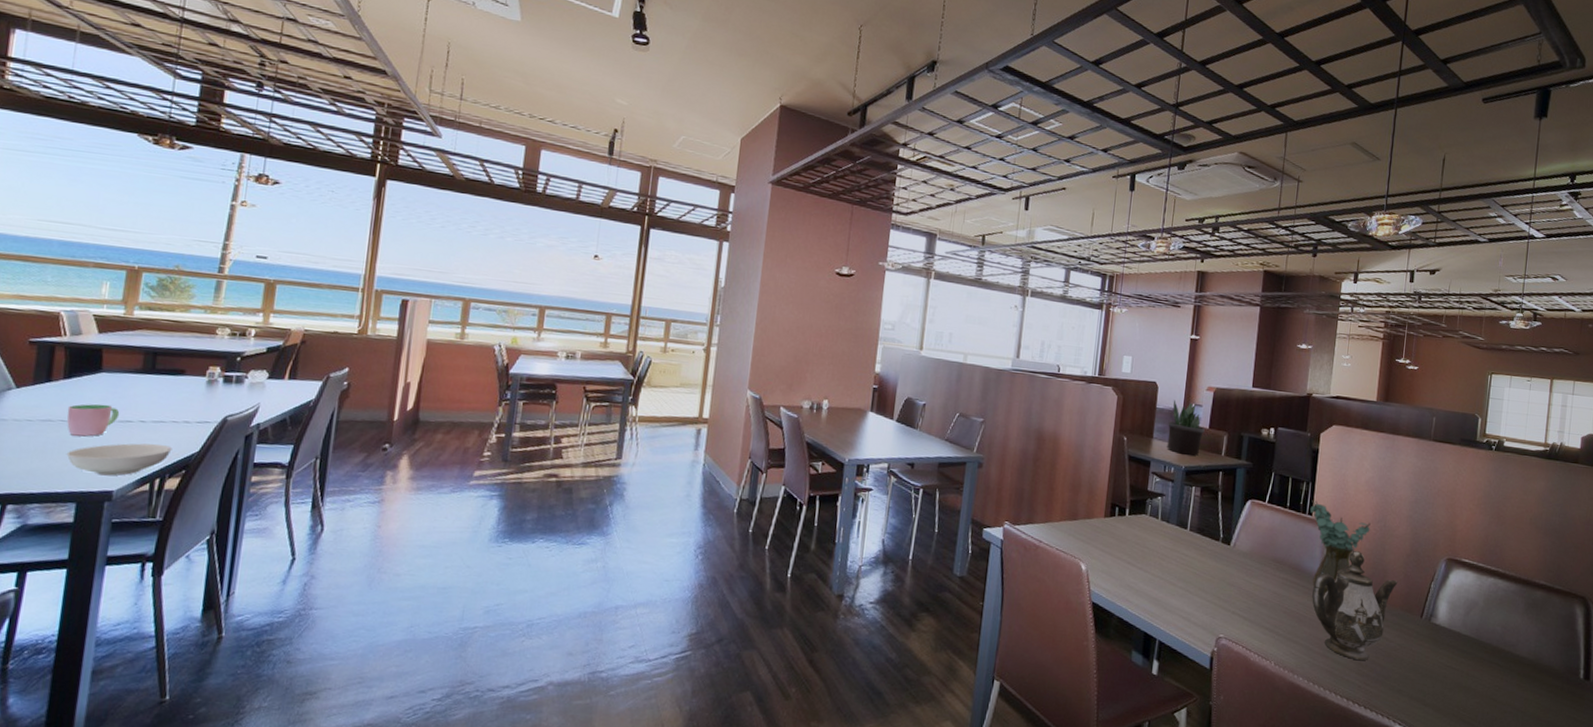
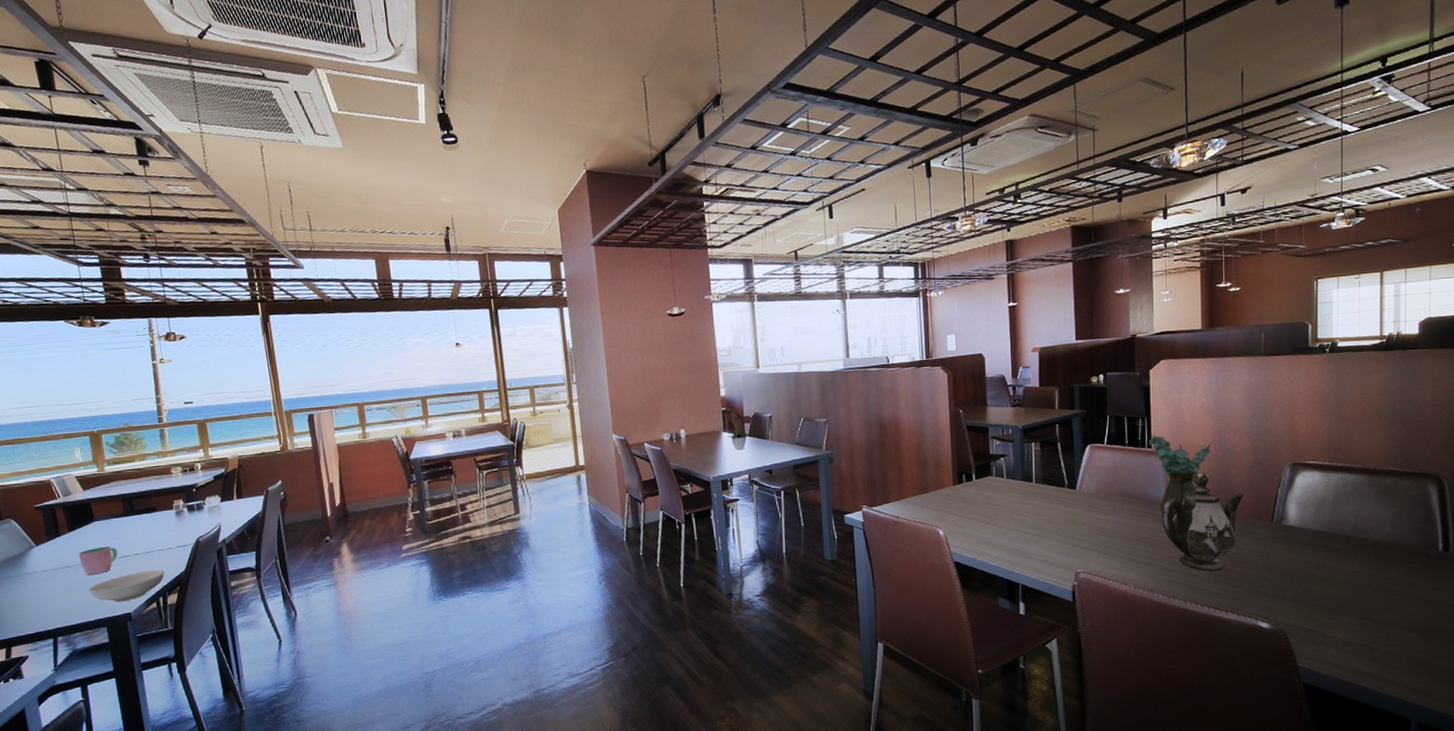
flower arrangement: none [874,383,905,436] -> present [725,405,753,451]
planter: present [1167,399,1205,456] -> none [999,365,1036,416]

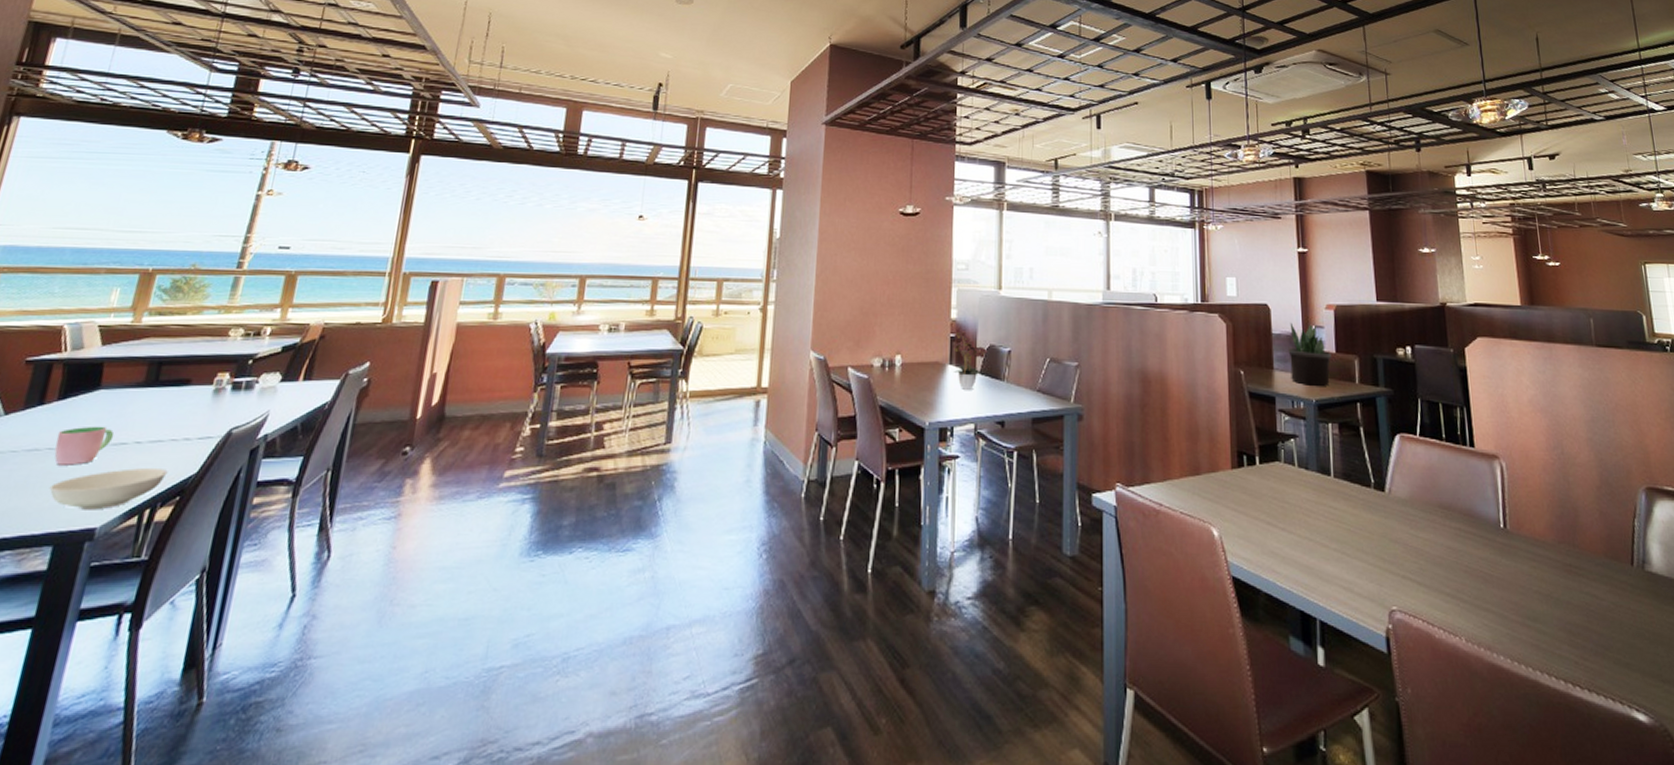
planter: none [999,365,1036,416] -> present [1288,322,1332,386]
vase: present [1148,433,1211,519] -> none [1470,428,1547,547]
teapot: present [1162,472,1244,571] -> none [1493,486,1594,628]

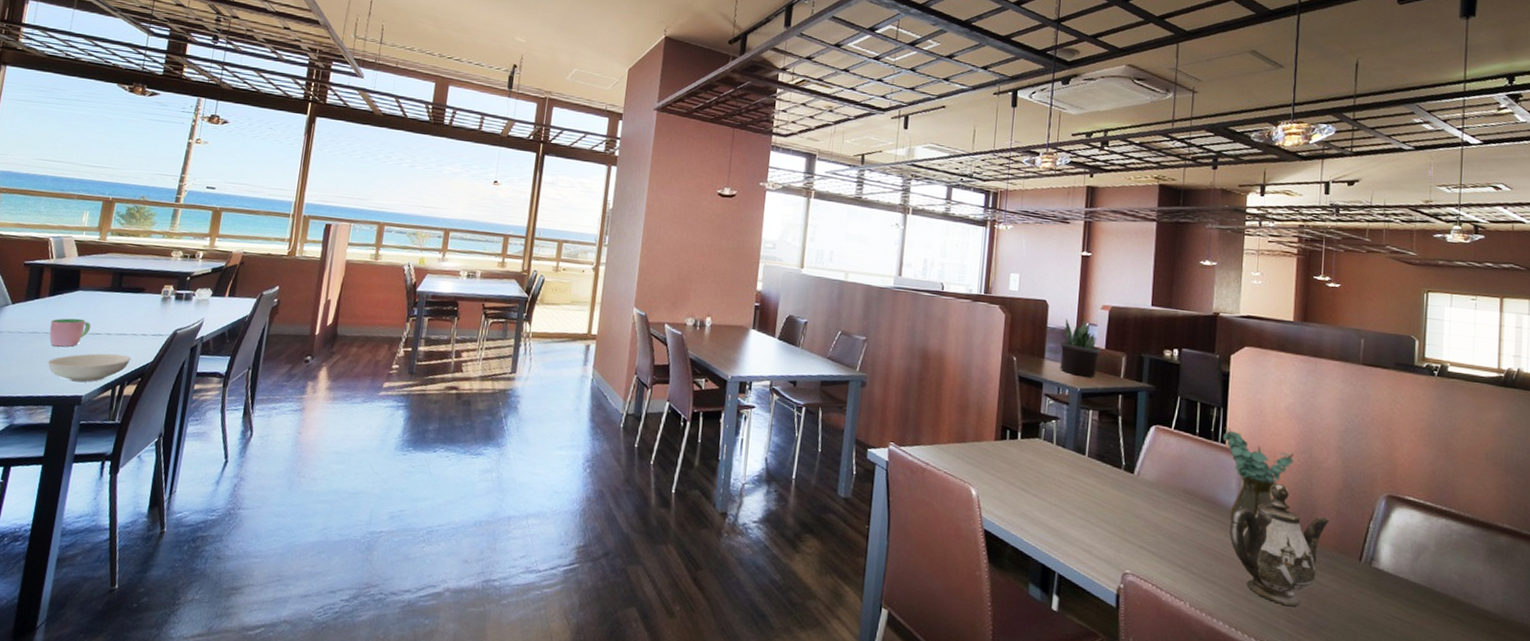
flower arrangement: present [953,331,988,391] -> none [756,301,787,353]
vase: none [1470,428,1547,547] -> present [1222,427,1294,533]
teapot: none [1493,486,1594,628] -> present [1230,483,1330,607]

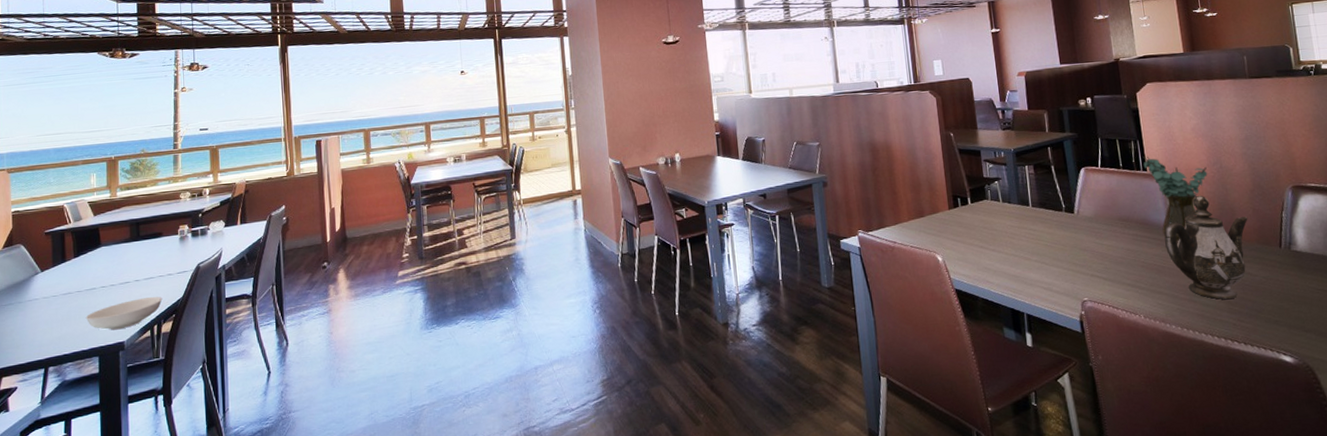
cup: present [49,318,91,347] -> none [81,272,119,302]
planter: present [1060,318,1101,377] -> none [988,89,1025,139]

